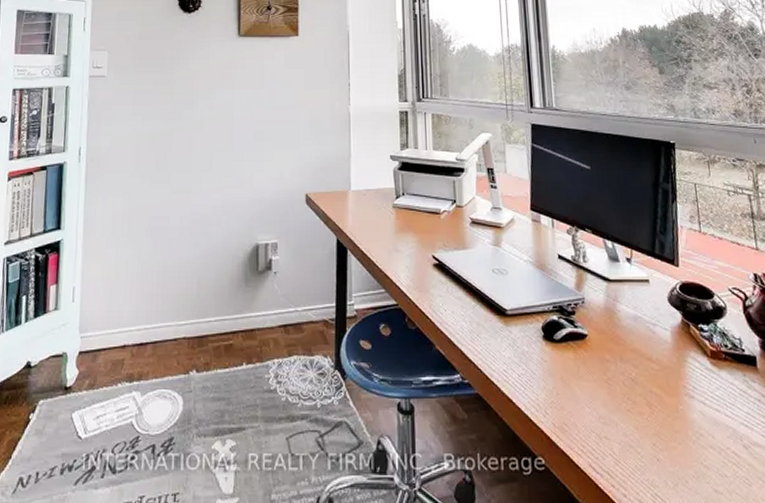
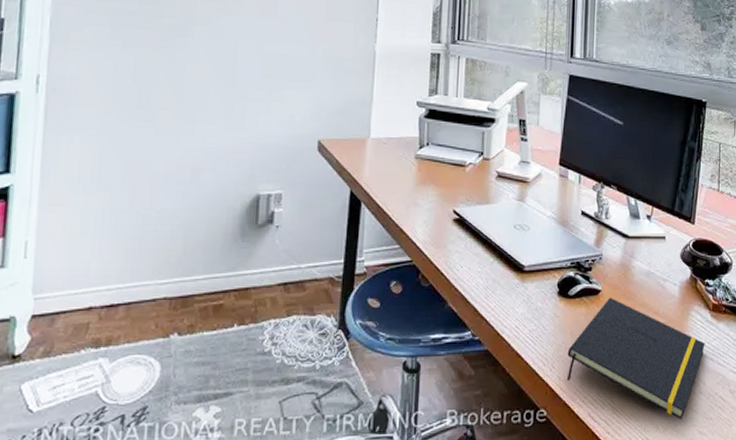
notepad: none [559,342,708,476] -> present [566,297,705,420]

